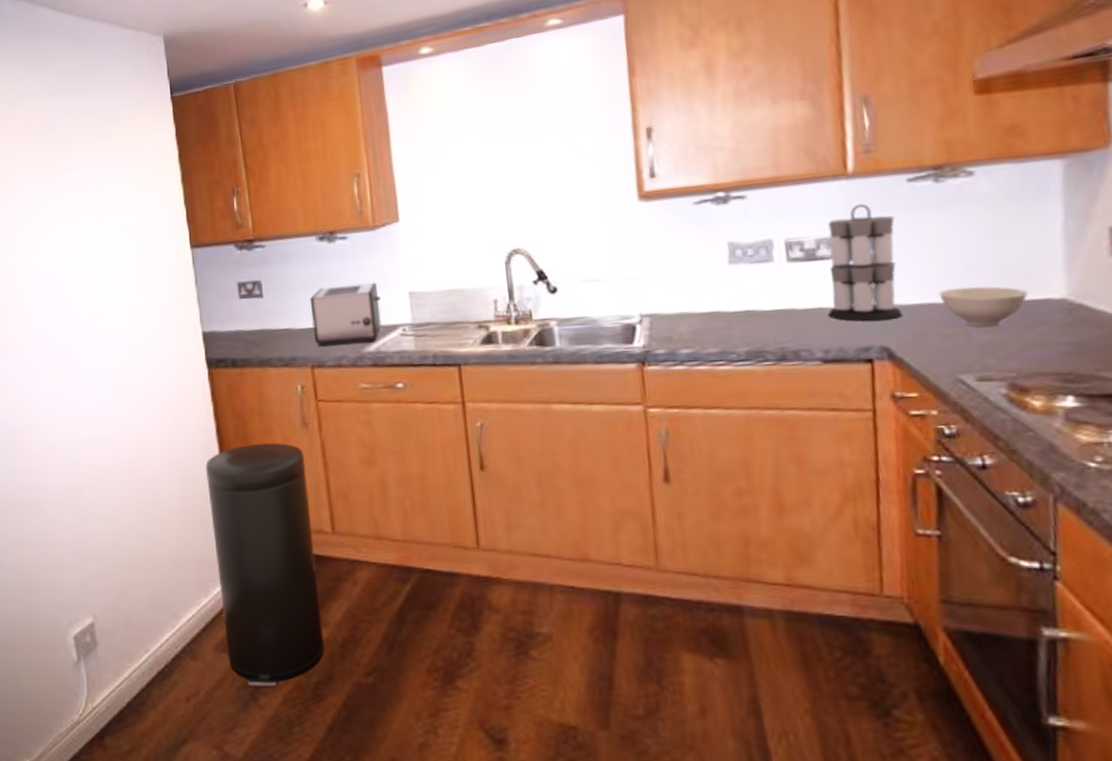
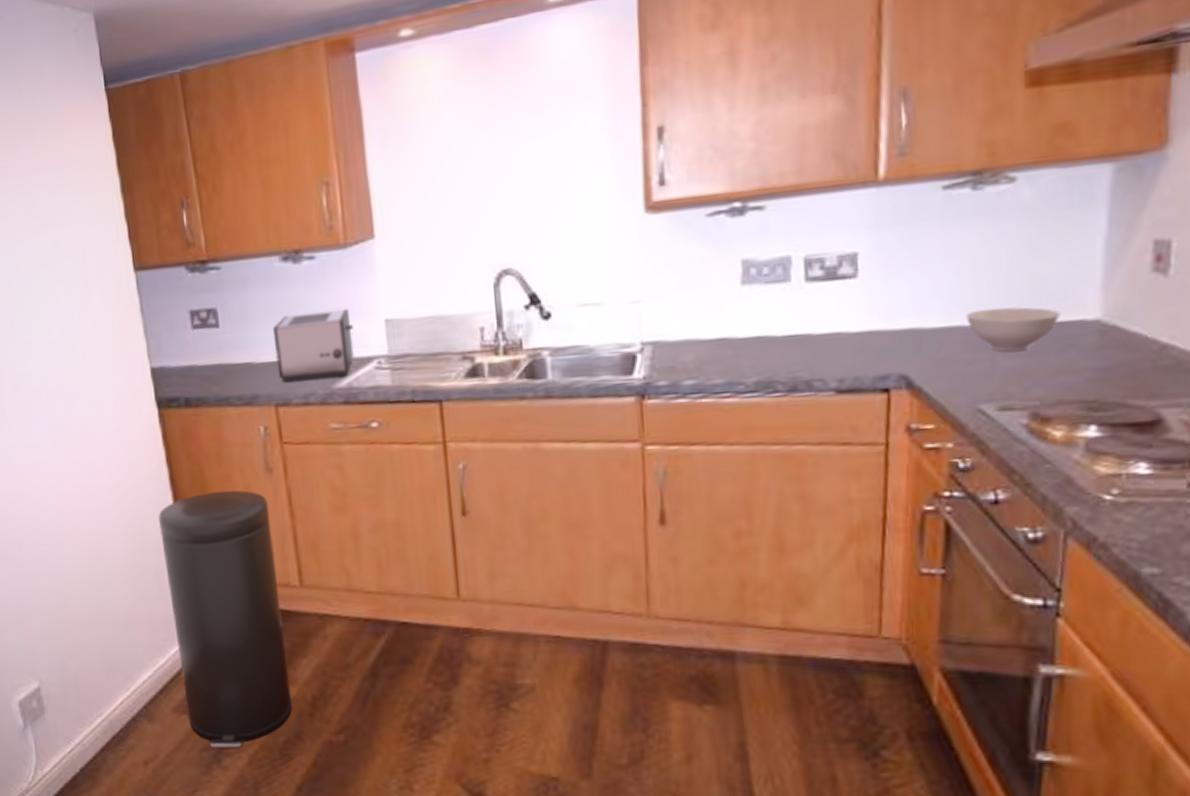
spice rack: present [828,203,903,322] -> none [846,214,926,347]

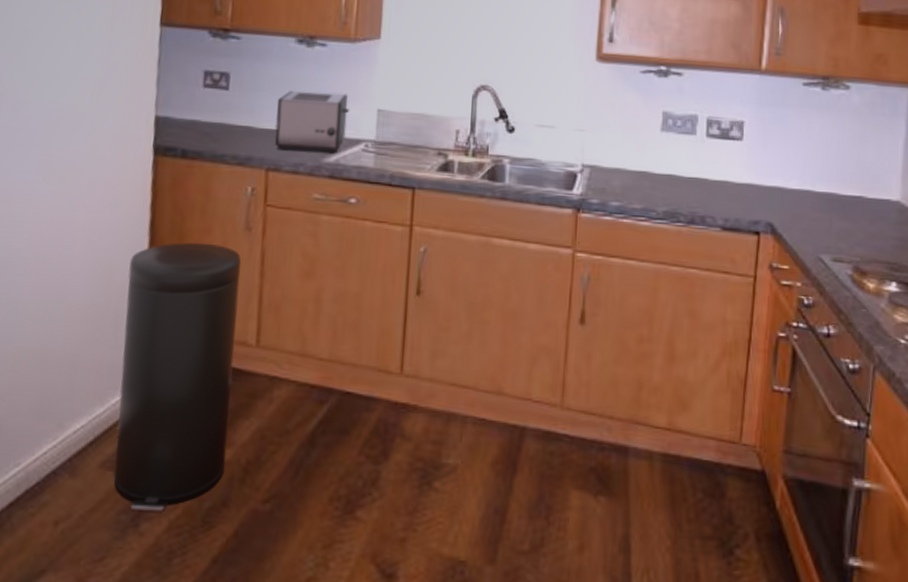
bowl: present [966,307,1061,352] -> none [814,180,876,217]

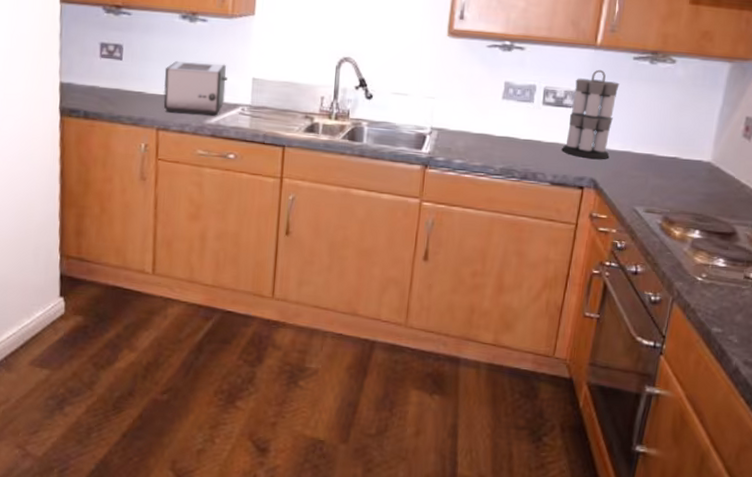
pedal bin: present [113,242,241,513] -> none [41,189,138,399]
spice rack: none [732,97,790,200] -> present [562,69,620,160]

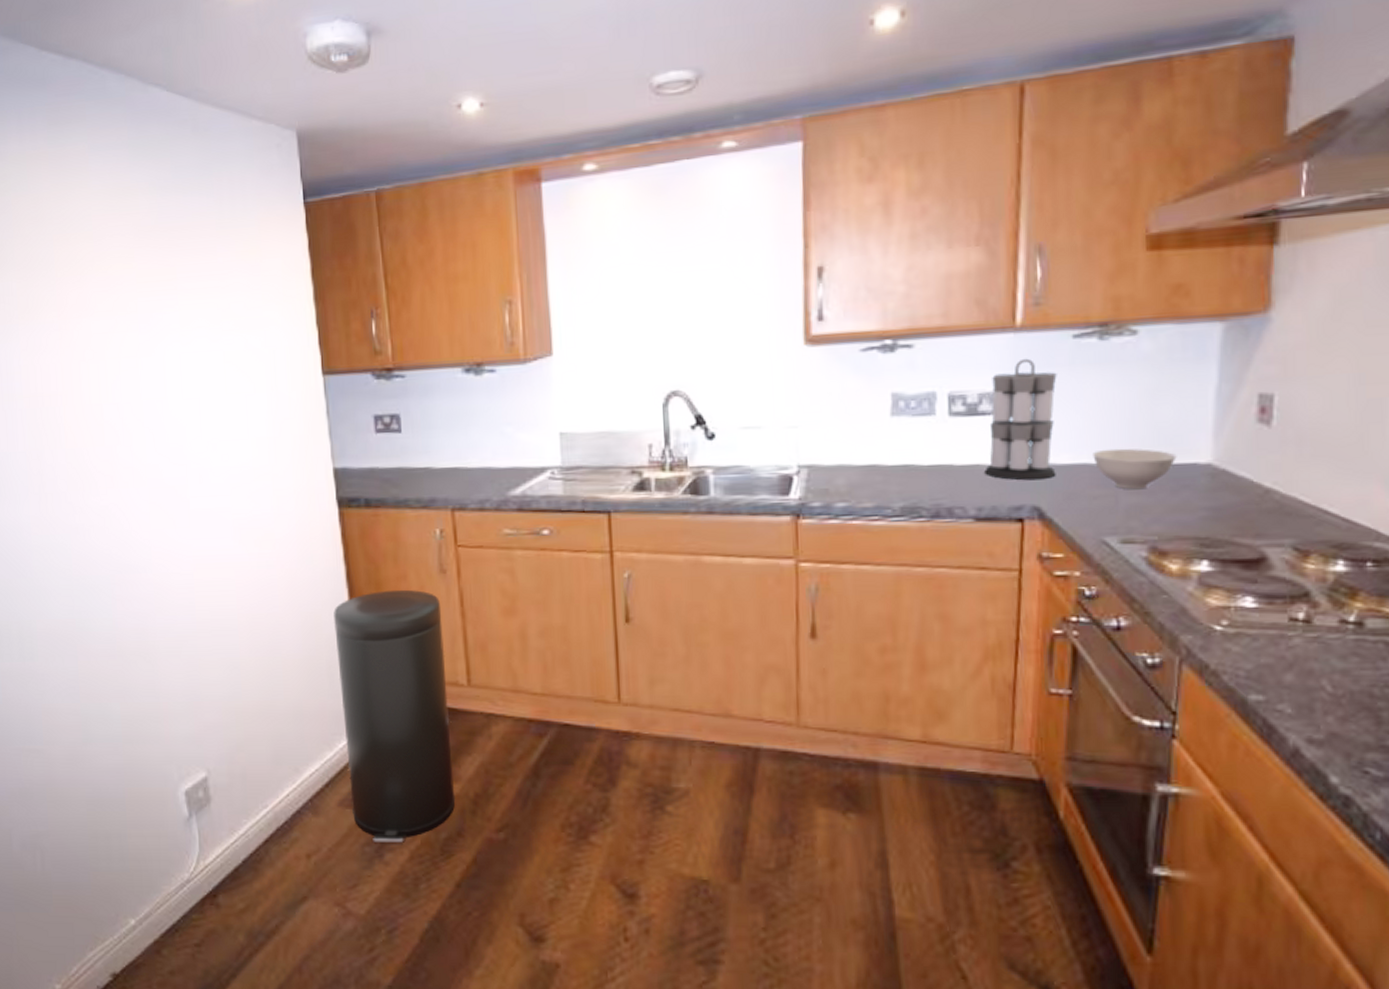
pedal bin: none [41,189,138,399] -> present [334,589,456,844]
toaster: present [163,61,228,115] -> none [452,420,529,488]
bowl: none [635,143,690,175] -> present [1093,448,1177,490]

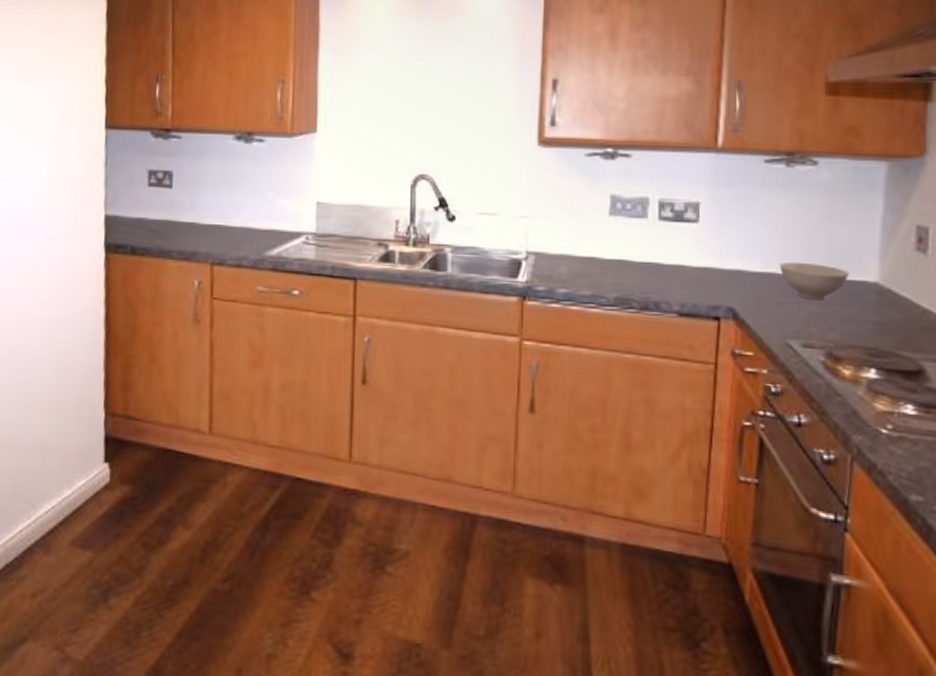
pedal bin: present [334,589,456,844] -> none [83,335,192,589]
spice rack: present [984,358,1057,480] -> none [688,176,751,284]

